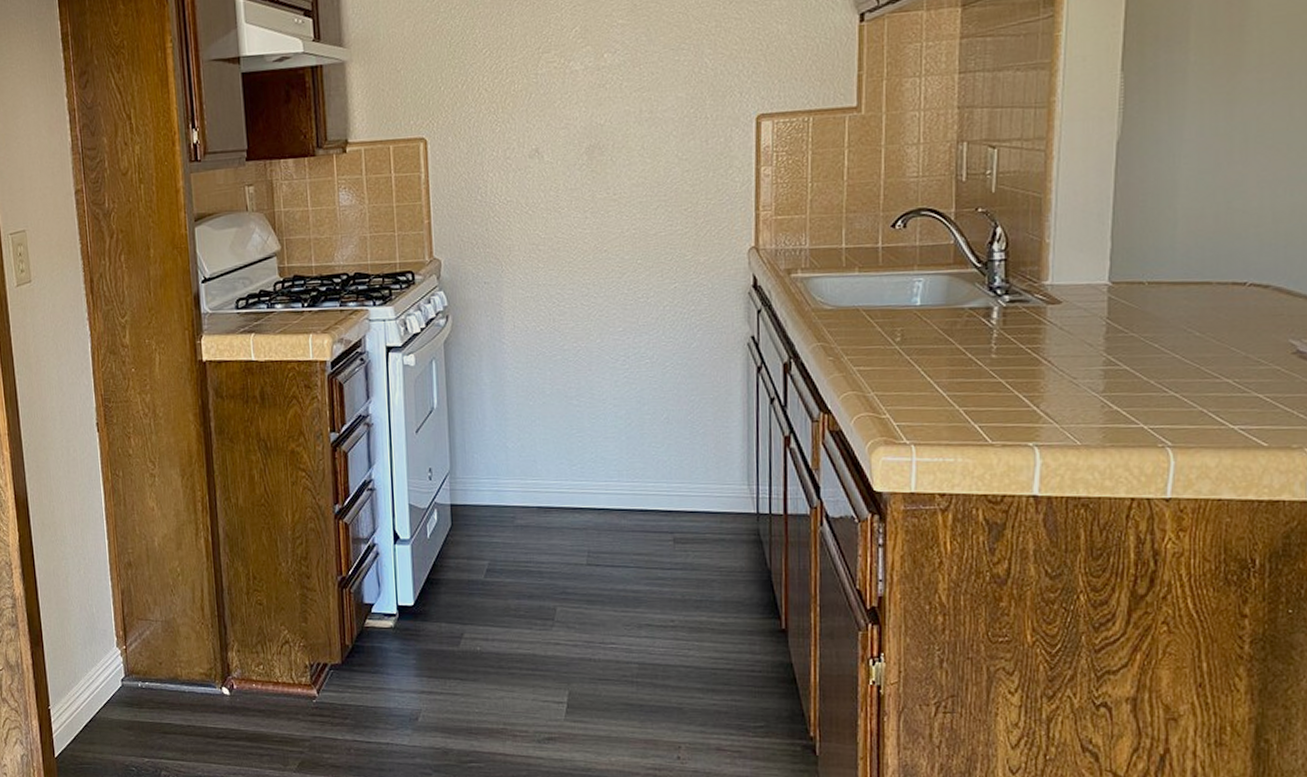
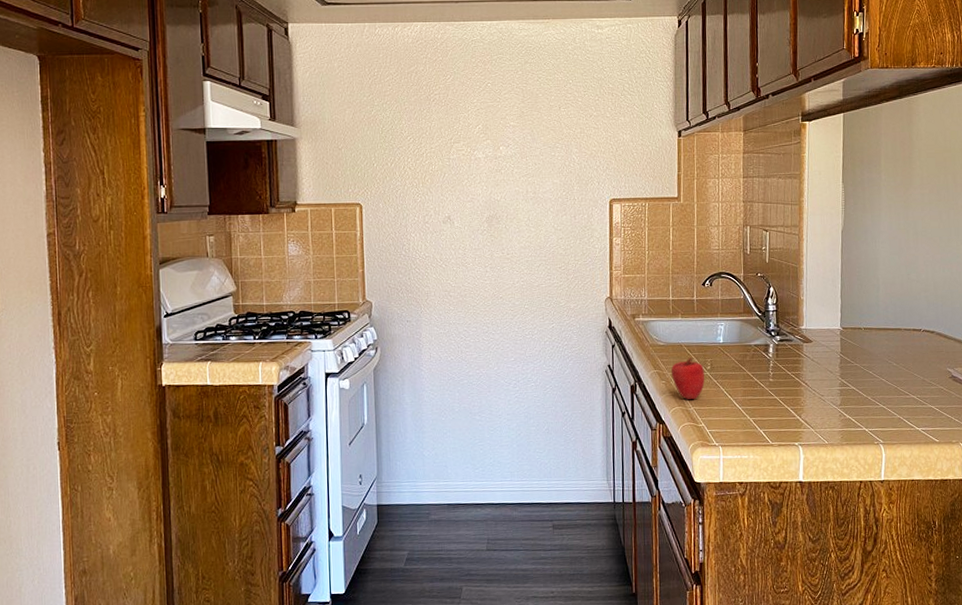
apple: none [843,325,891,383] -> present [671,357,705,400]

